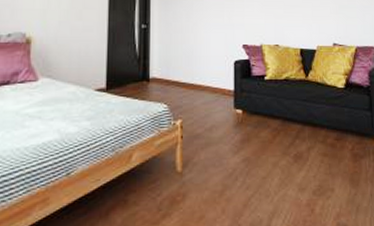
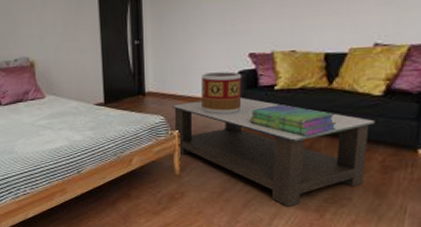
coffee table: none [175,87,343,203] -> present [171,98,375,207]
decorative container: none [203,61,239,104] -> present [201,72,242,115]
stack of books: none [245,94,315,127] -> present [249,105,337,138]

